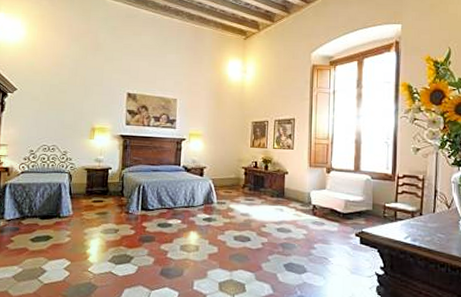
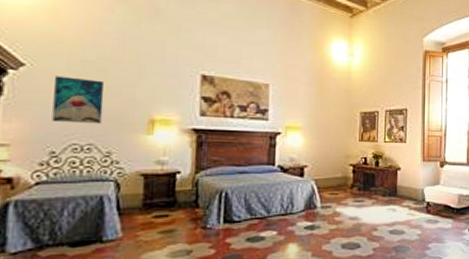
wall art: none [32,96,63,131] -> present [52,76,105,124]

